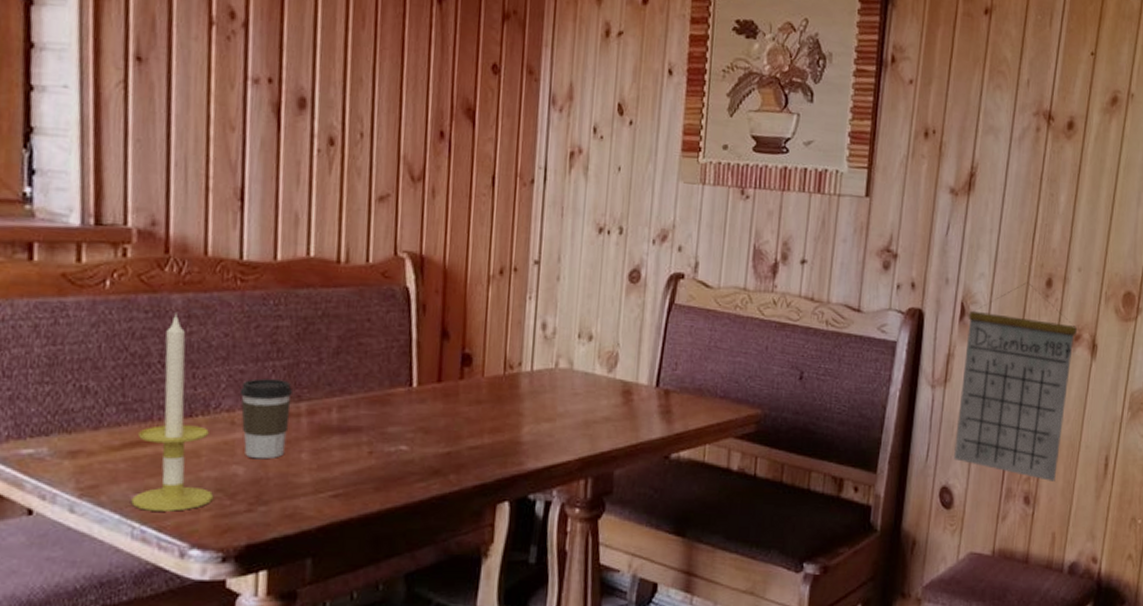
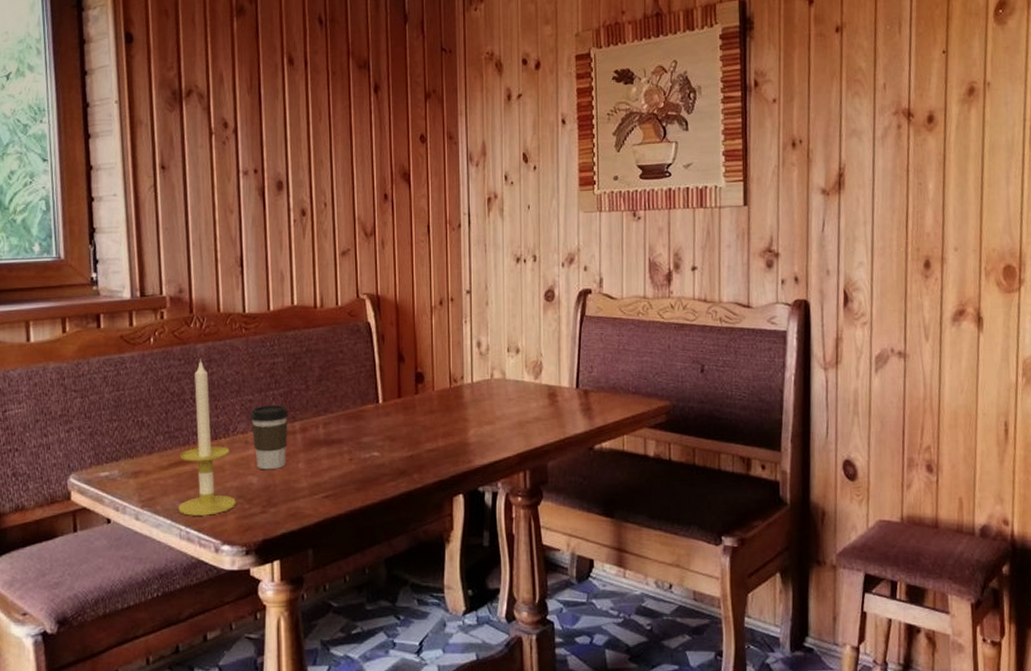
calendar: present [954,281,1077,481] -> none [851,265,960,449]

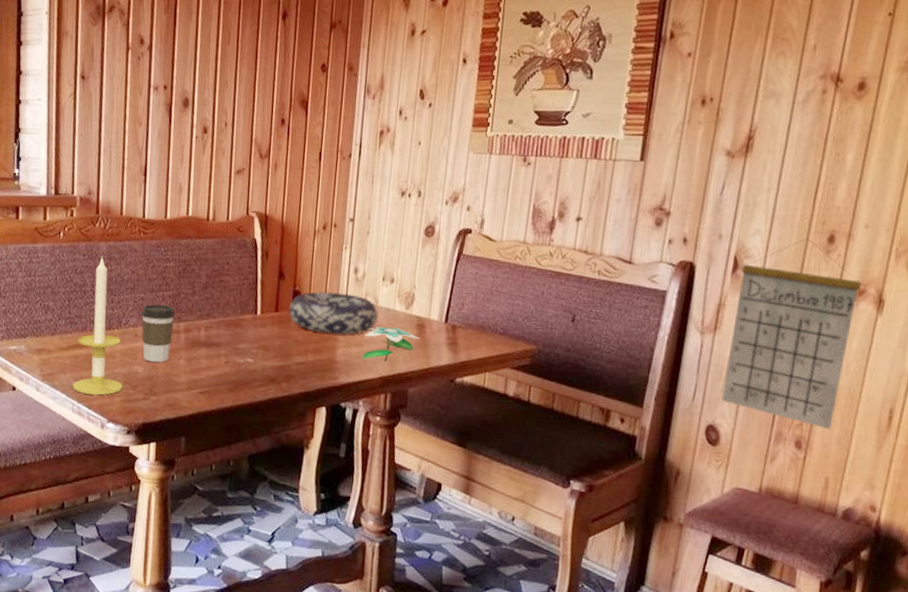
decorative bowl: none [413,370,507,415] -> present [289,291,378,335]
flower: none [496,400,553,437] -> present [362,327,420,362]
calendar: none [851,265,960,449] -> present [721,237,861,429]

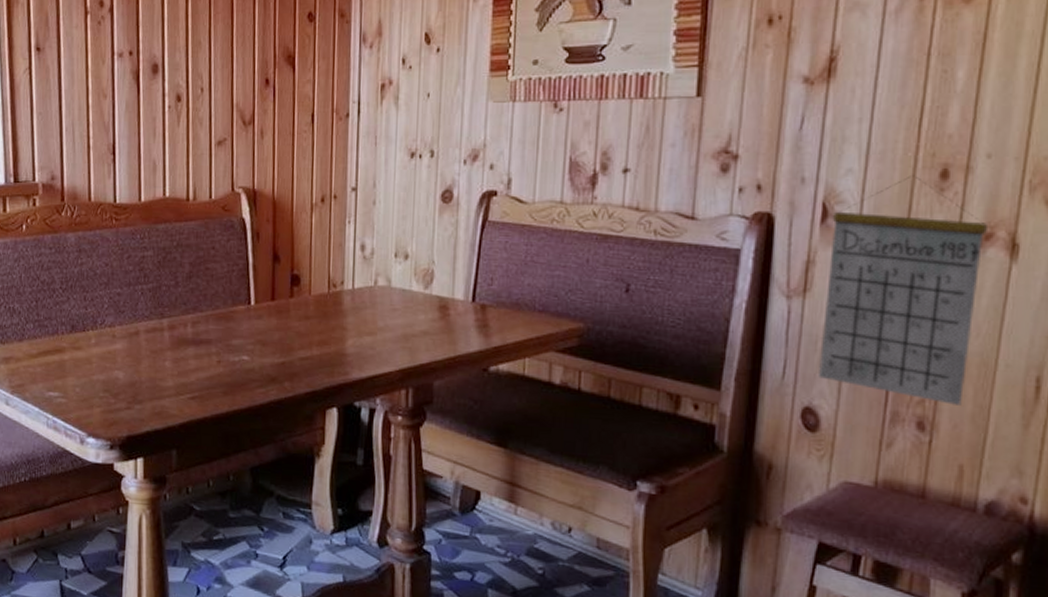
candle: present [72,256,123,395] -> none [46,248,103,407]
coffee cup: present [140,304,175,363] -> none [117,300,156,366]
decorative bowl: present [289,291,378,335] -> none [287,273,392,323]
flower: present [362,327,420,362] -> none [377,311,443,351]

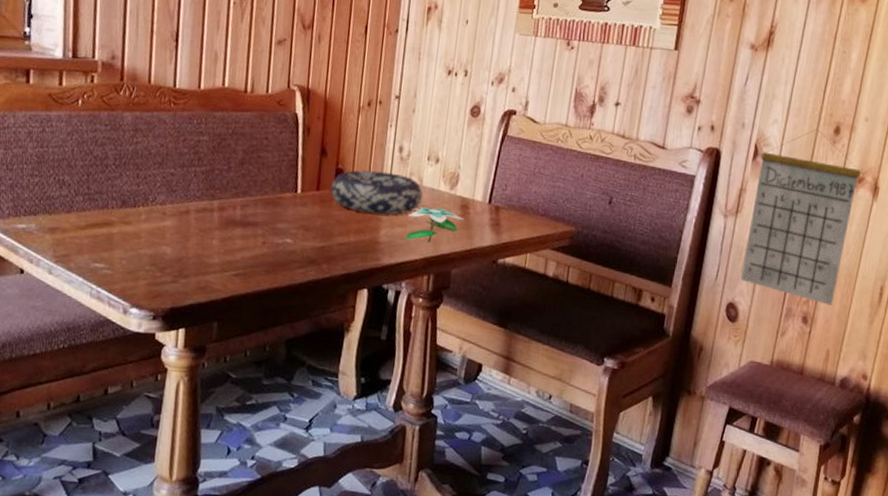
decorative bowl: none [287,273,392,323] -> present [331,169,423,215]
flower: none [377,311,443,351] -> present [406,207,464,243]

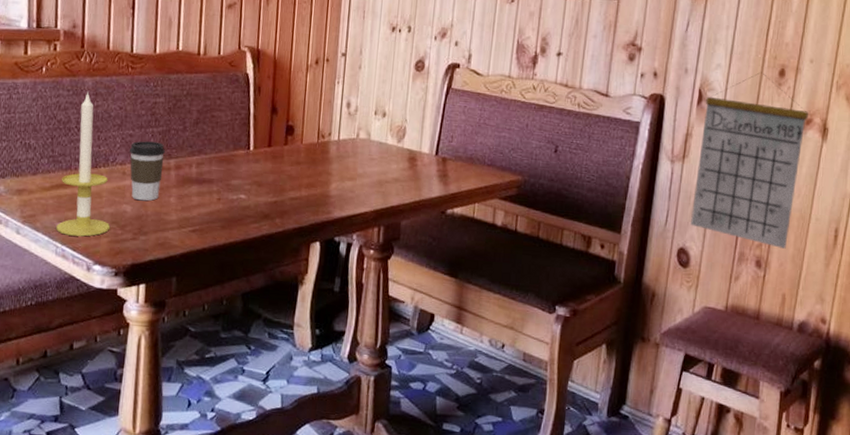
candle: none [91,127,149,278] -> present [56,91,111,237]
coffee cup: none [170,180,208,243] -> present [129,141,165,201]
decorative bowl: present [331,169,423,215] -> none [282,125,371,169]
flower: present [406,207,464,243] -> none [356,160,412,195]

